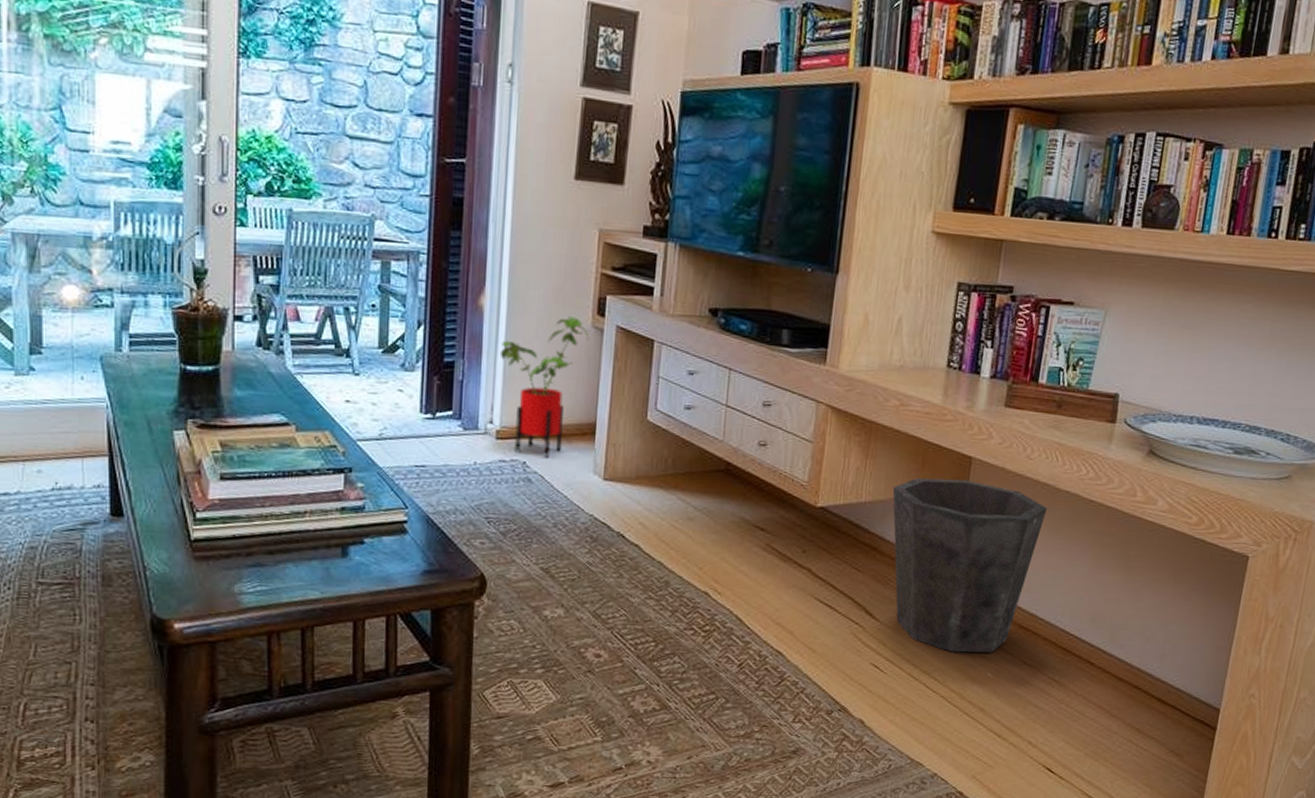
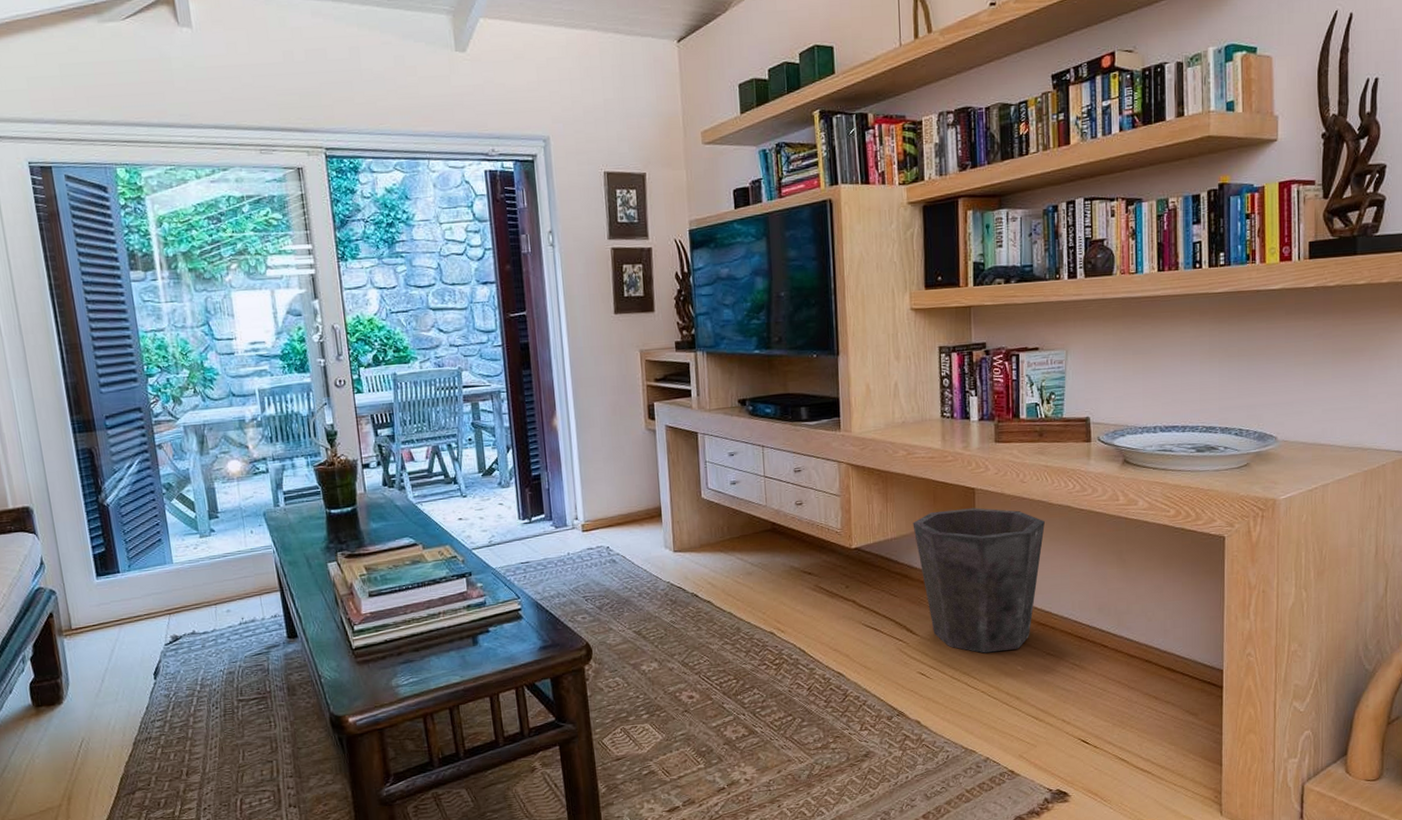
house plant: present [499,316,589,458] -> none [575,424,644,541]

